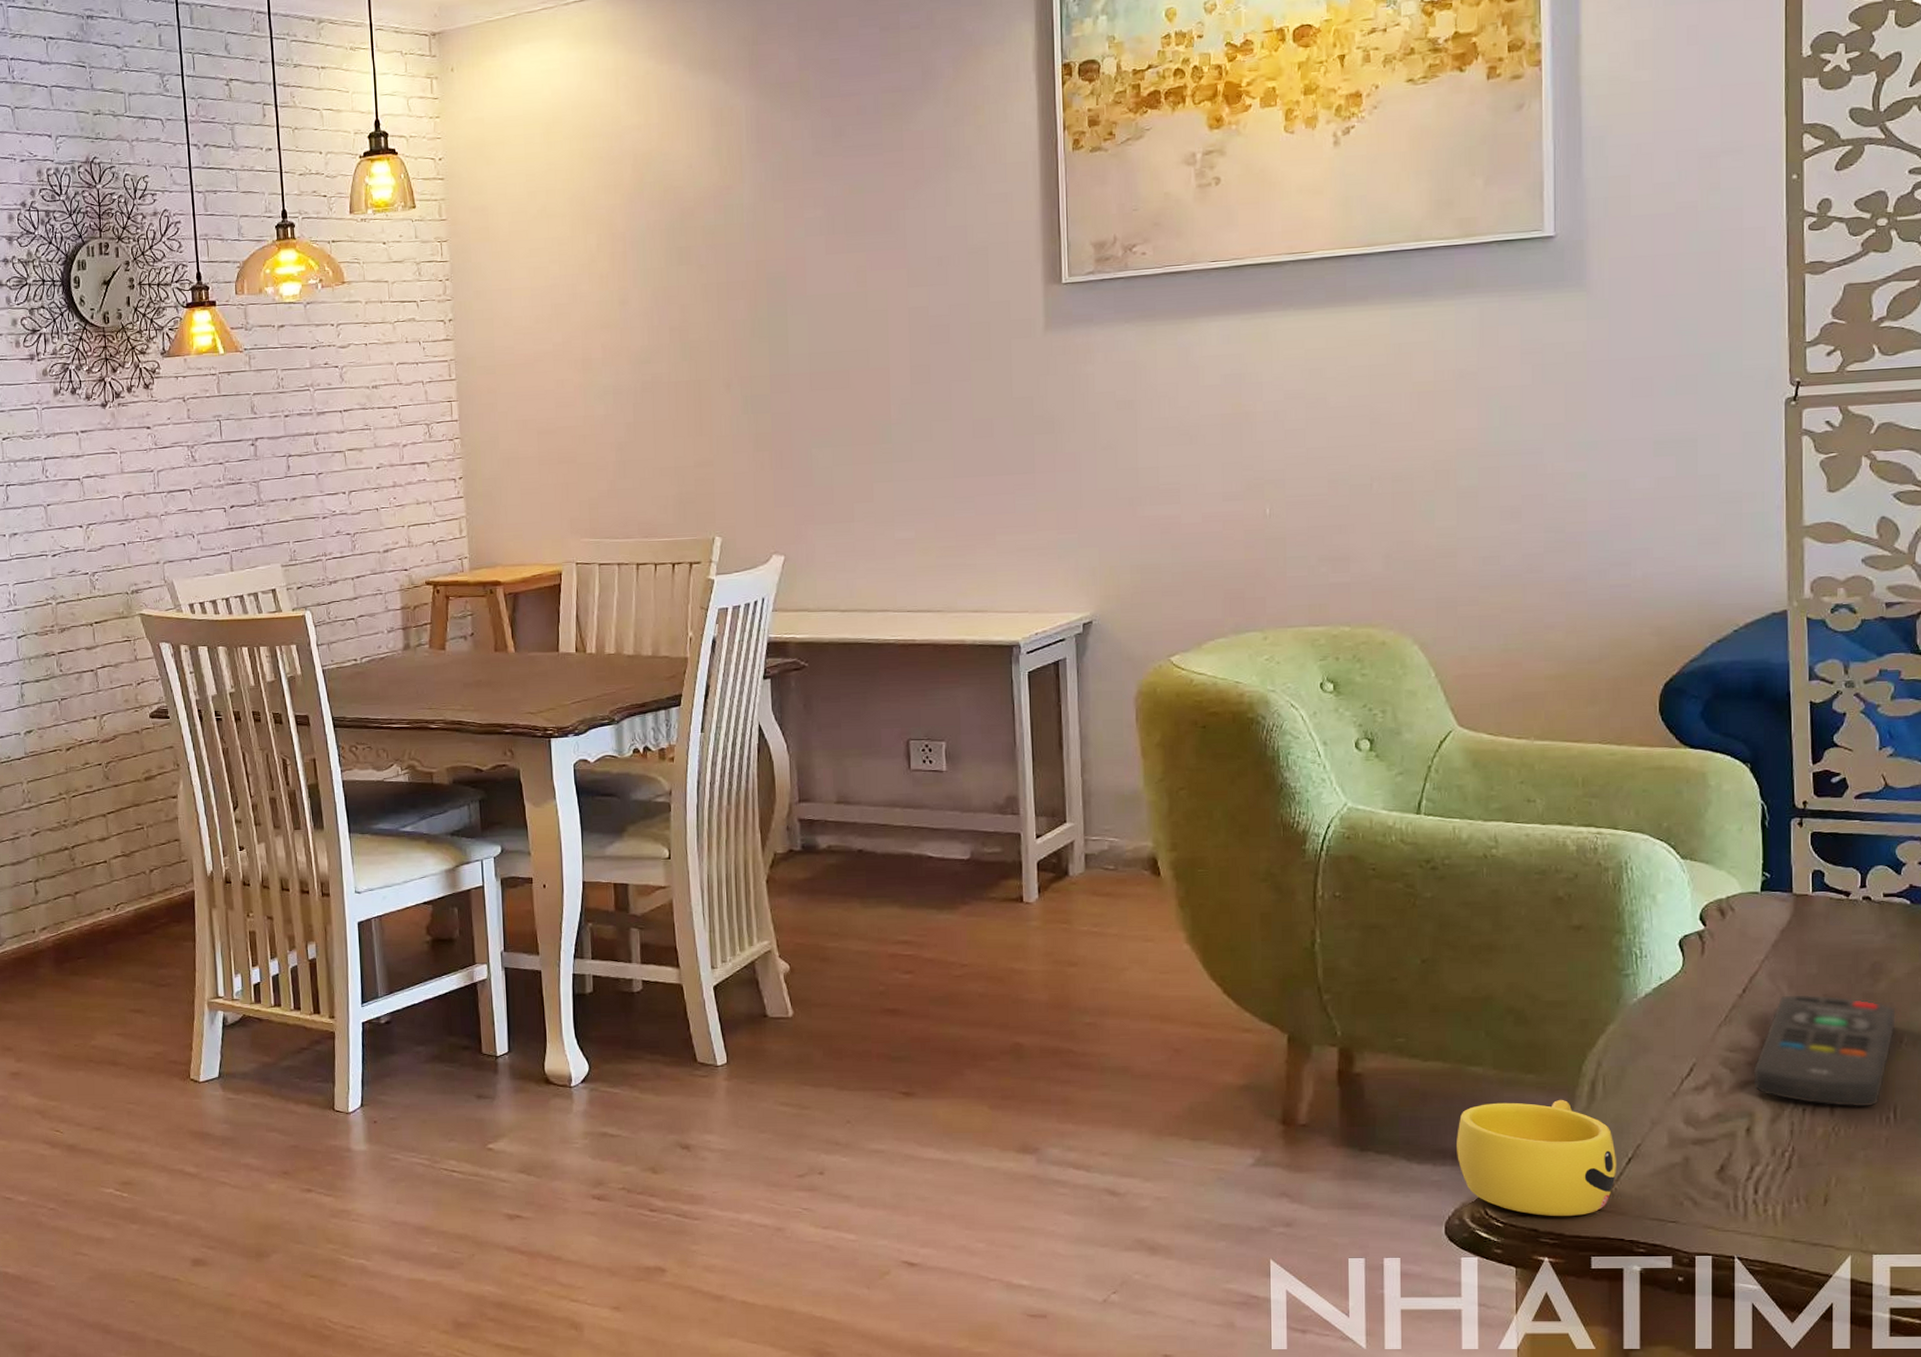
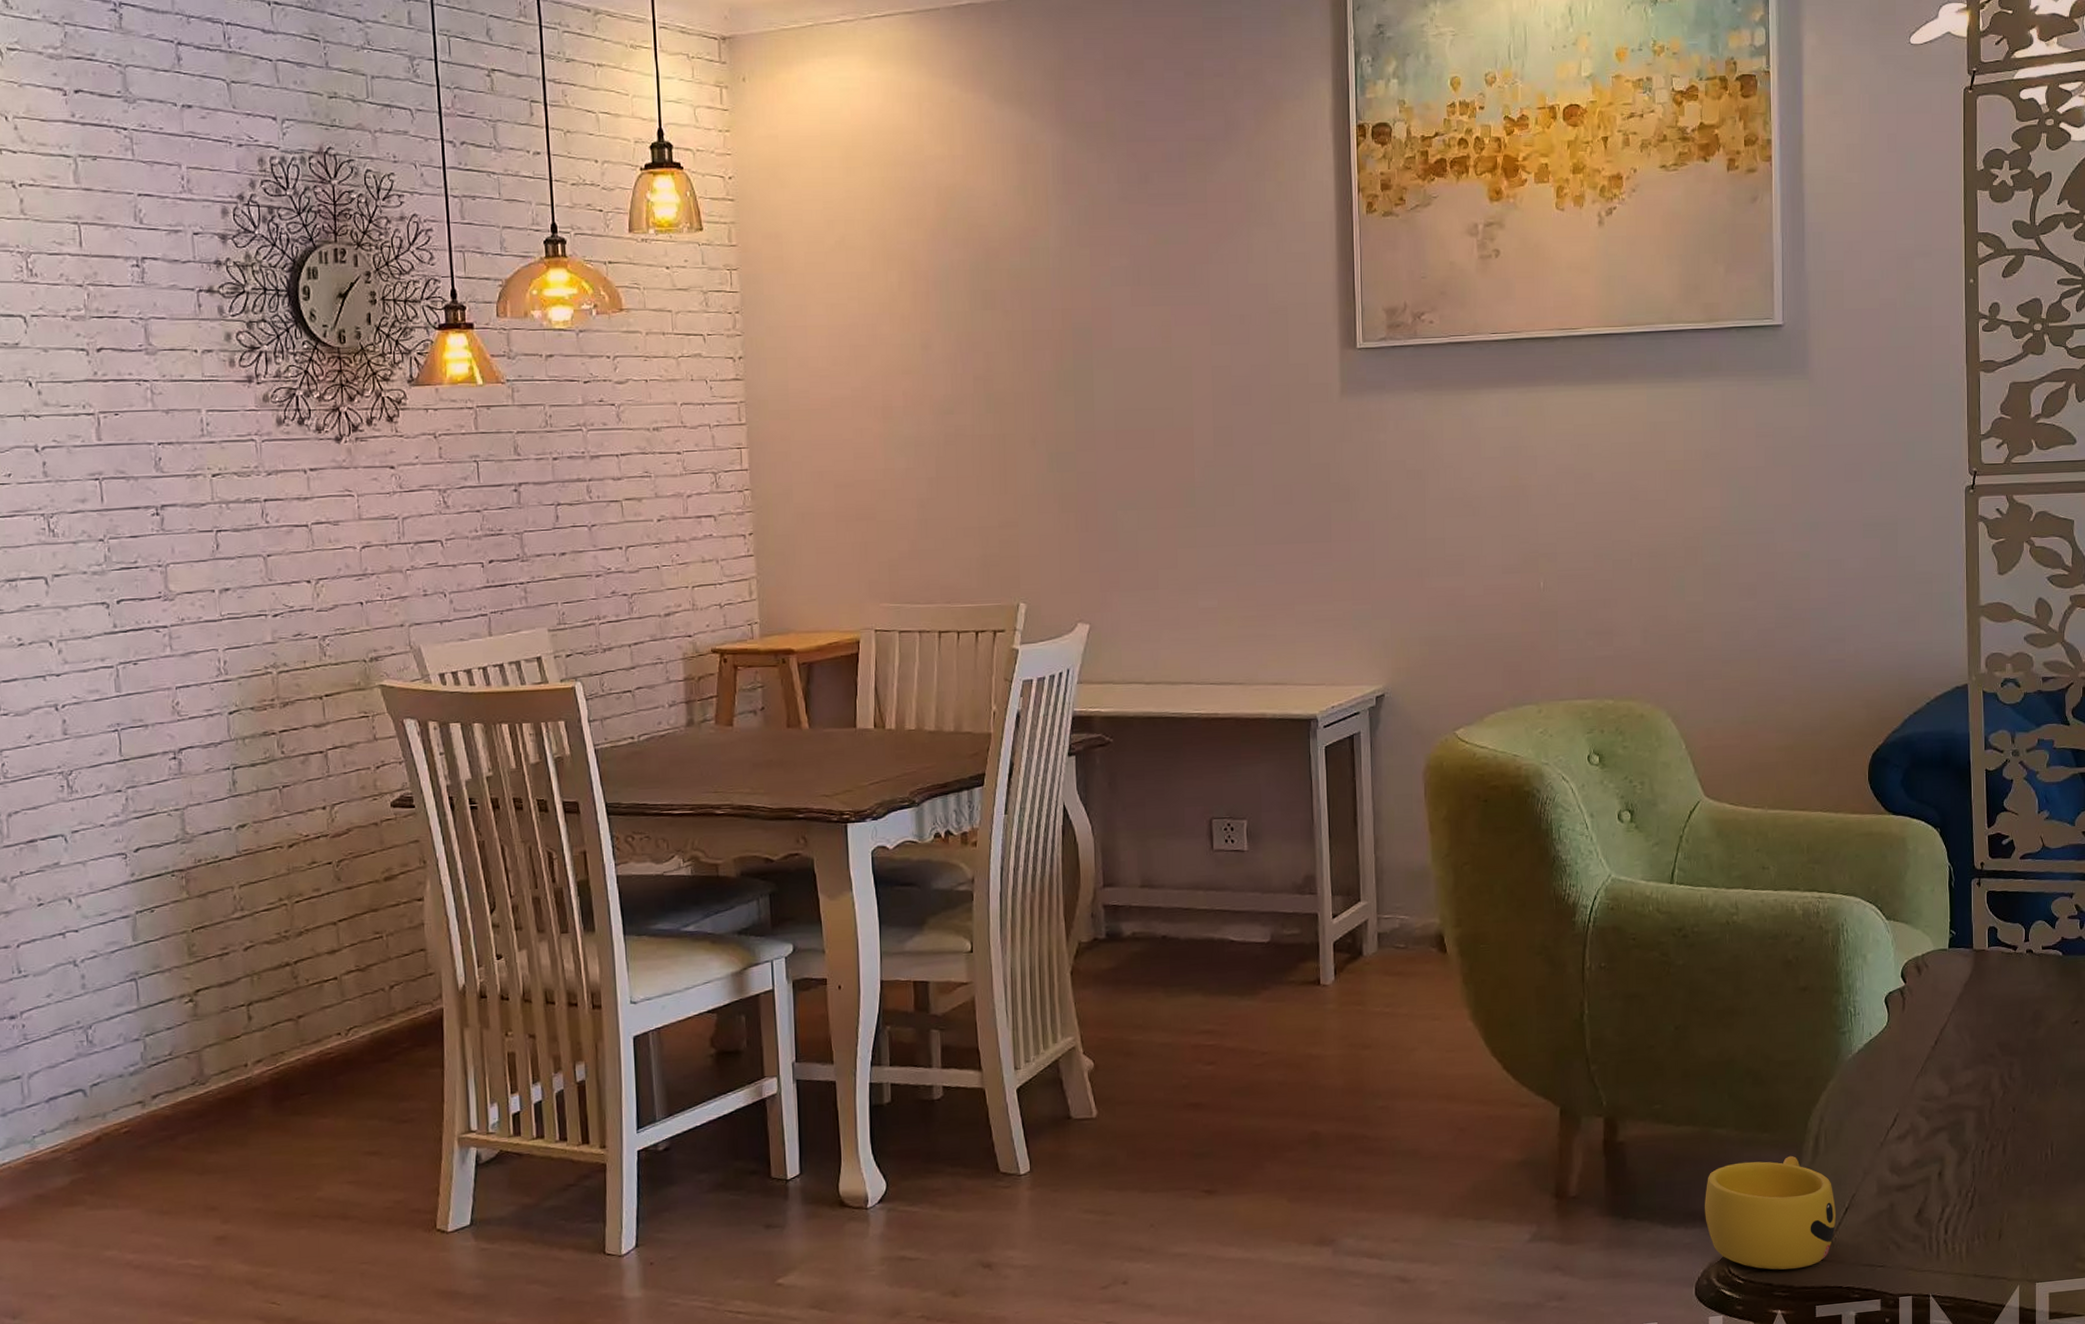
remote control: present [1753,994,1896,1107] -> none [1943,1043,2052,1147]

